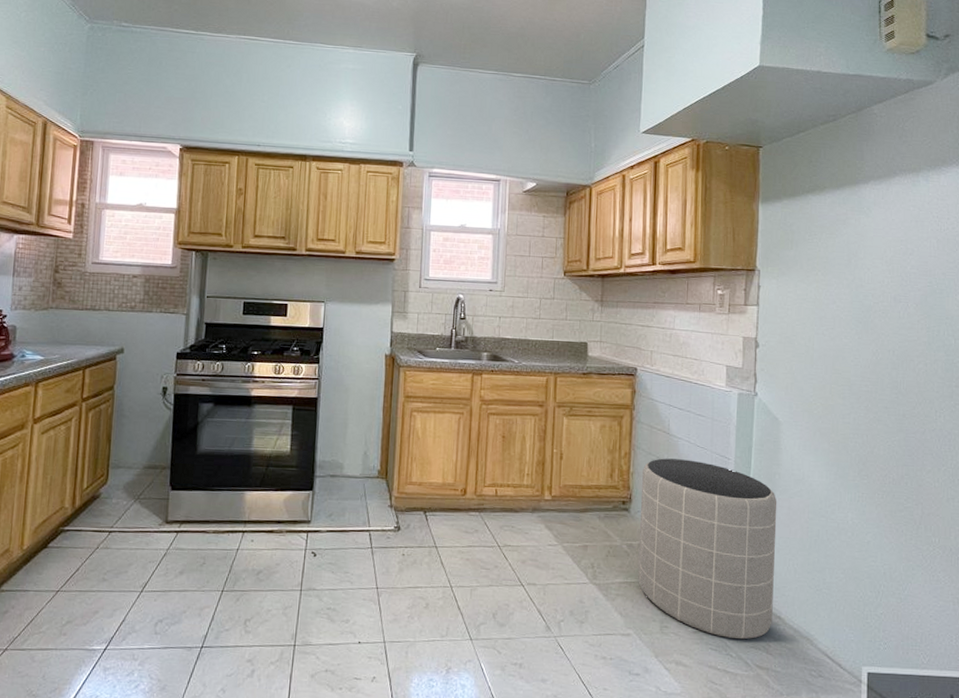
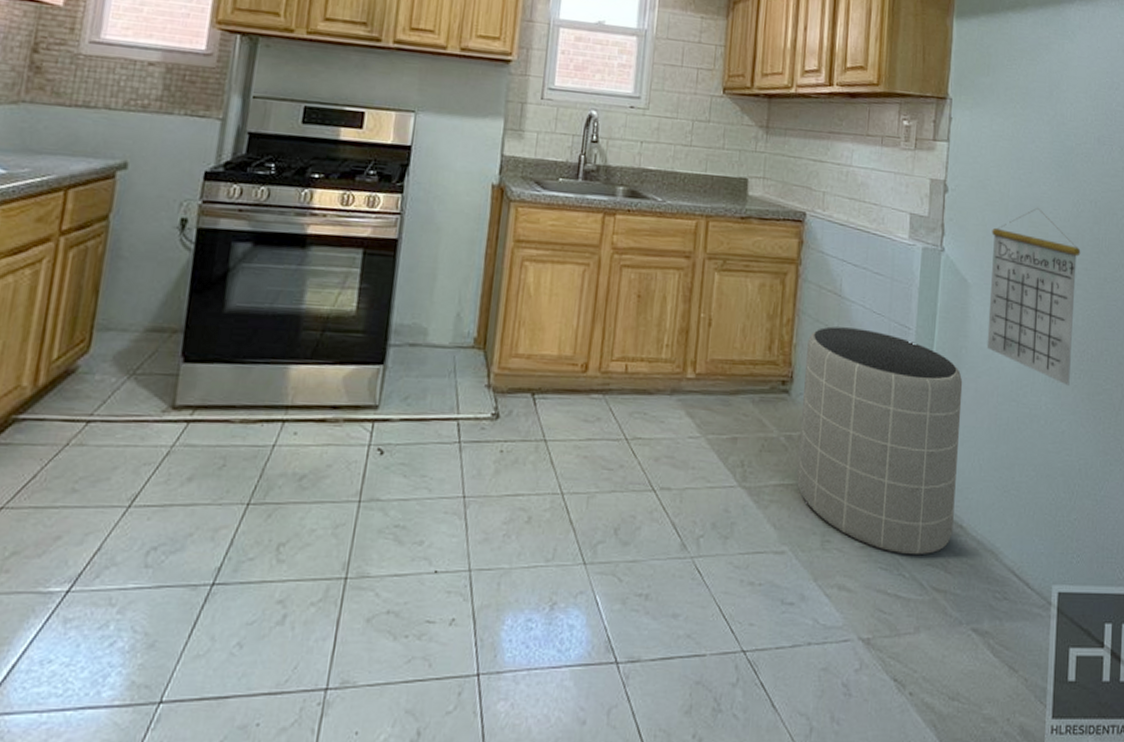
calendar: none [797,357,881,504] -> present [986,207,1081,386]

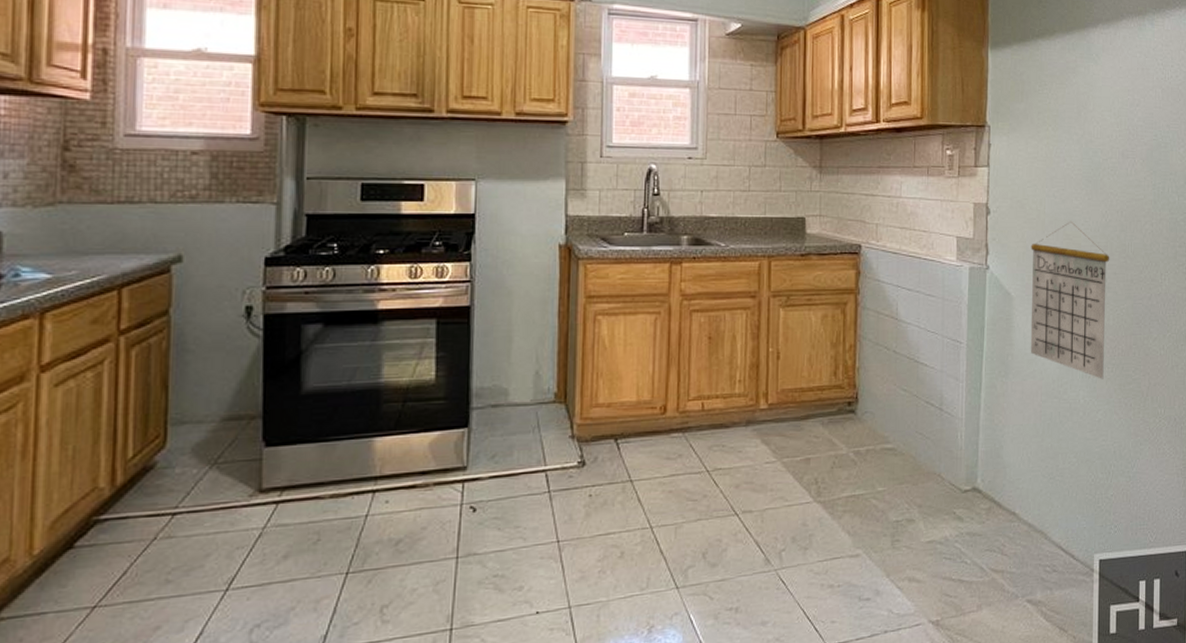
trash can: present [796,326,963,556] -> none [866,347,1011,544]

